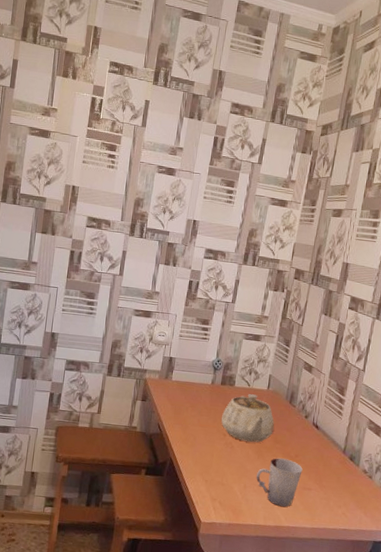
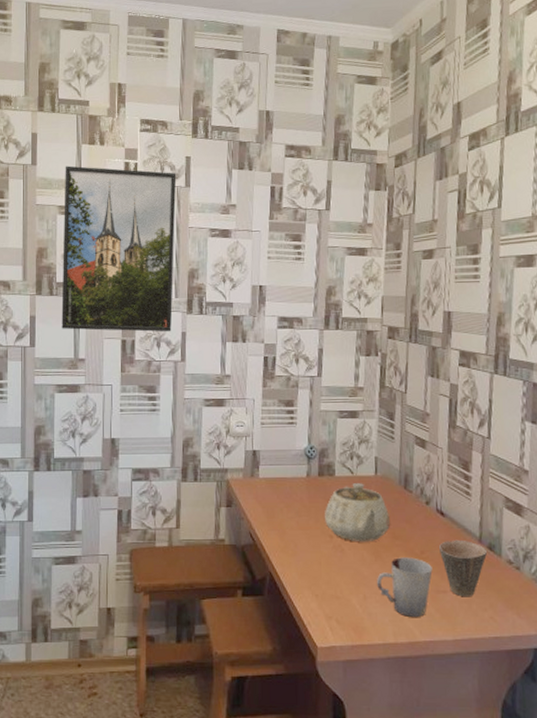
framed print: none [20,93,136,249] -> present [61,165,177,332]
cup: none [310,449,349,496] -> present [439,539,488,597]

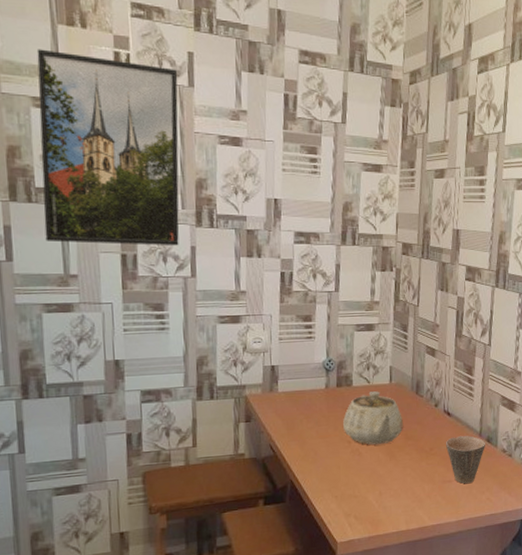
cup: present [377,557,433,617] -> none [391,454,440,506]

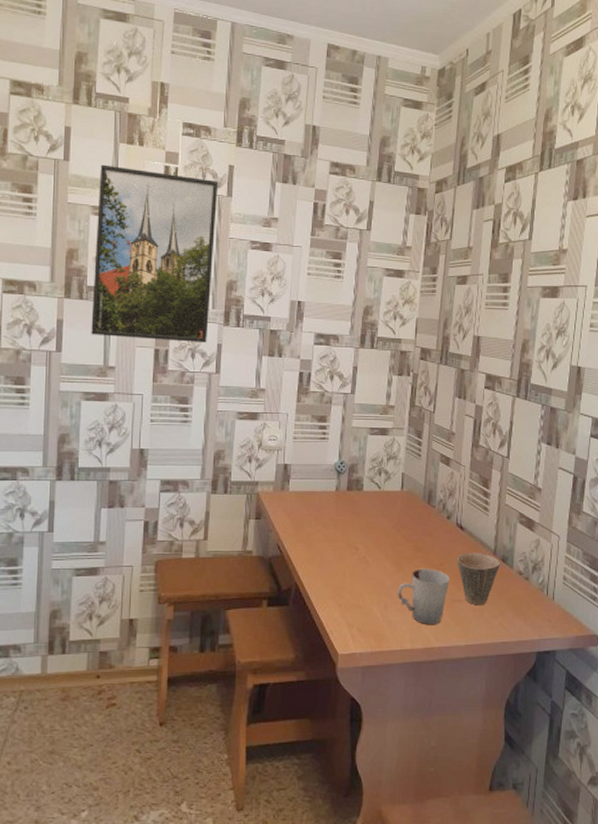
teapot: present [343,391,404,445] -> none [351,498,414,553]
cup: none [391,454,440,506] -> present [398,569,450,624]

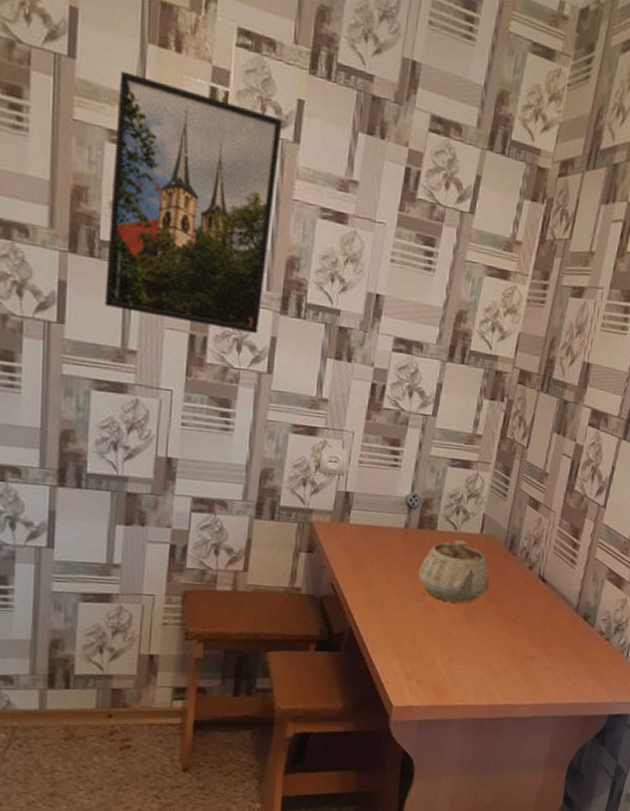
teapot: none [351,498,414,553] -> present [418,540,490,602]
cup: present [398,569,450,624] -> none [465,621,525,681]
cup: present [457,552,501,606] -> none [534,607,582,664]

